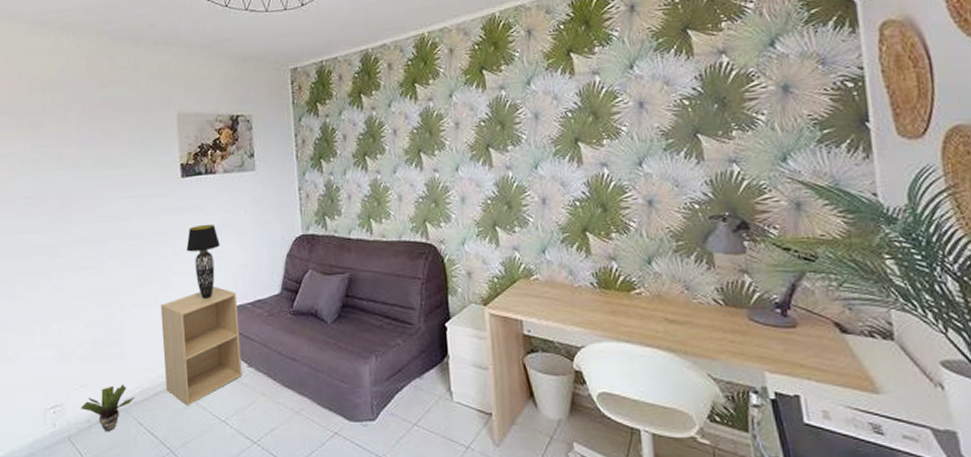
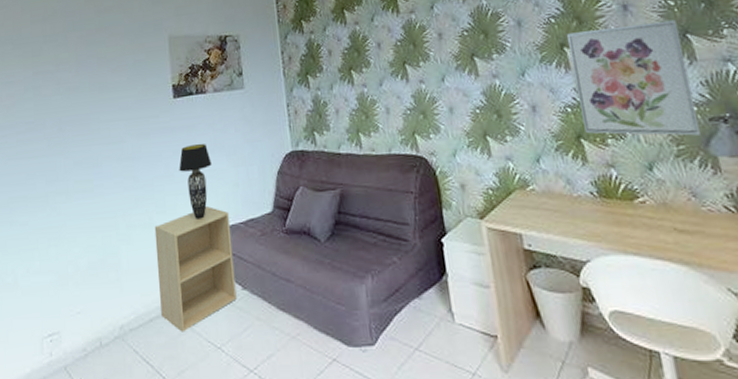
potted plant: present [80,384,135,432] -> none [76,309,130,361]
wall art: none [581,119,700,233] -> present [566,19,701,136]

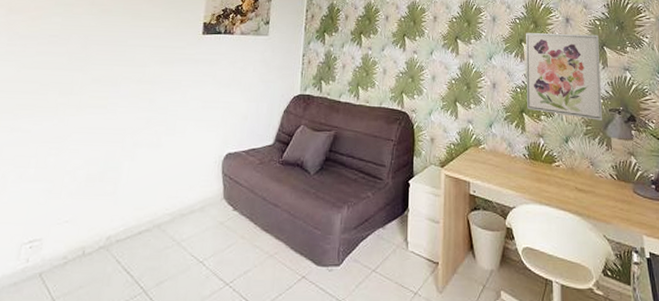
shelf: present [154,206,237,332] -> none [151,134,234,246]
table lamp: present [179,143,212,219] -> none [195,77,227,144]

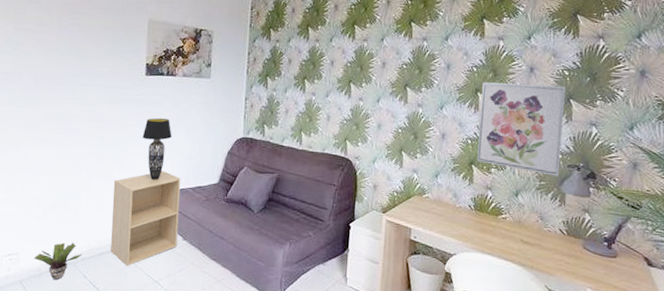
potted plant: none [59,221,118,270] -> present [33,242,83,281]
shelf: none [151,134,234,246] -> present [111,171,181,266]
table lamp: none [195,77,227,144] -> present [142,117,172,180]

